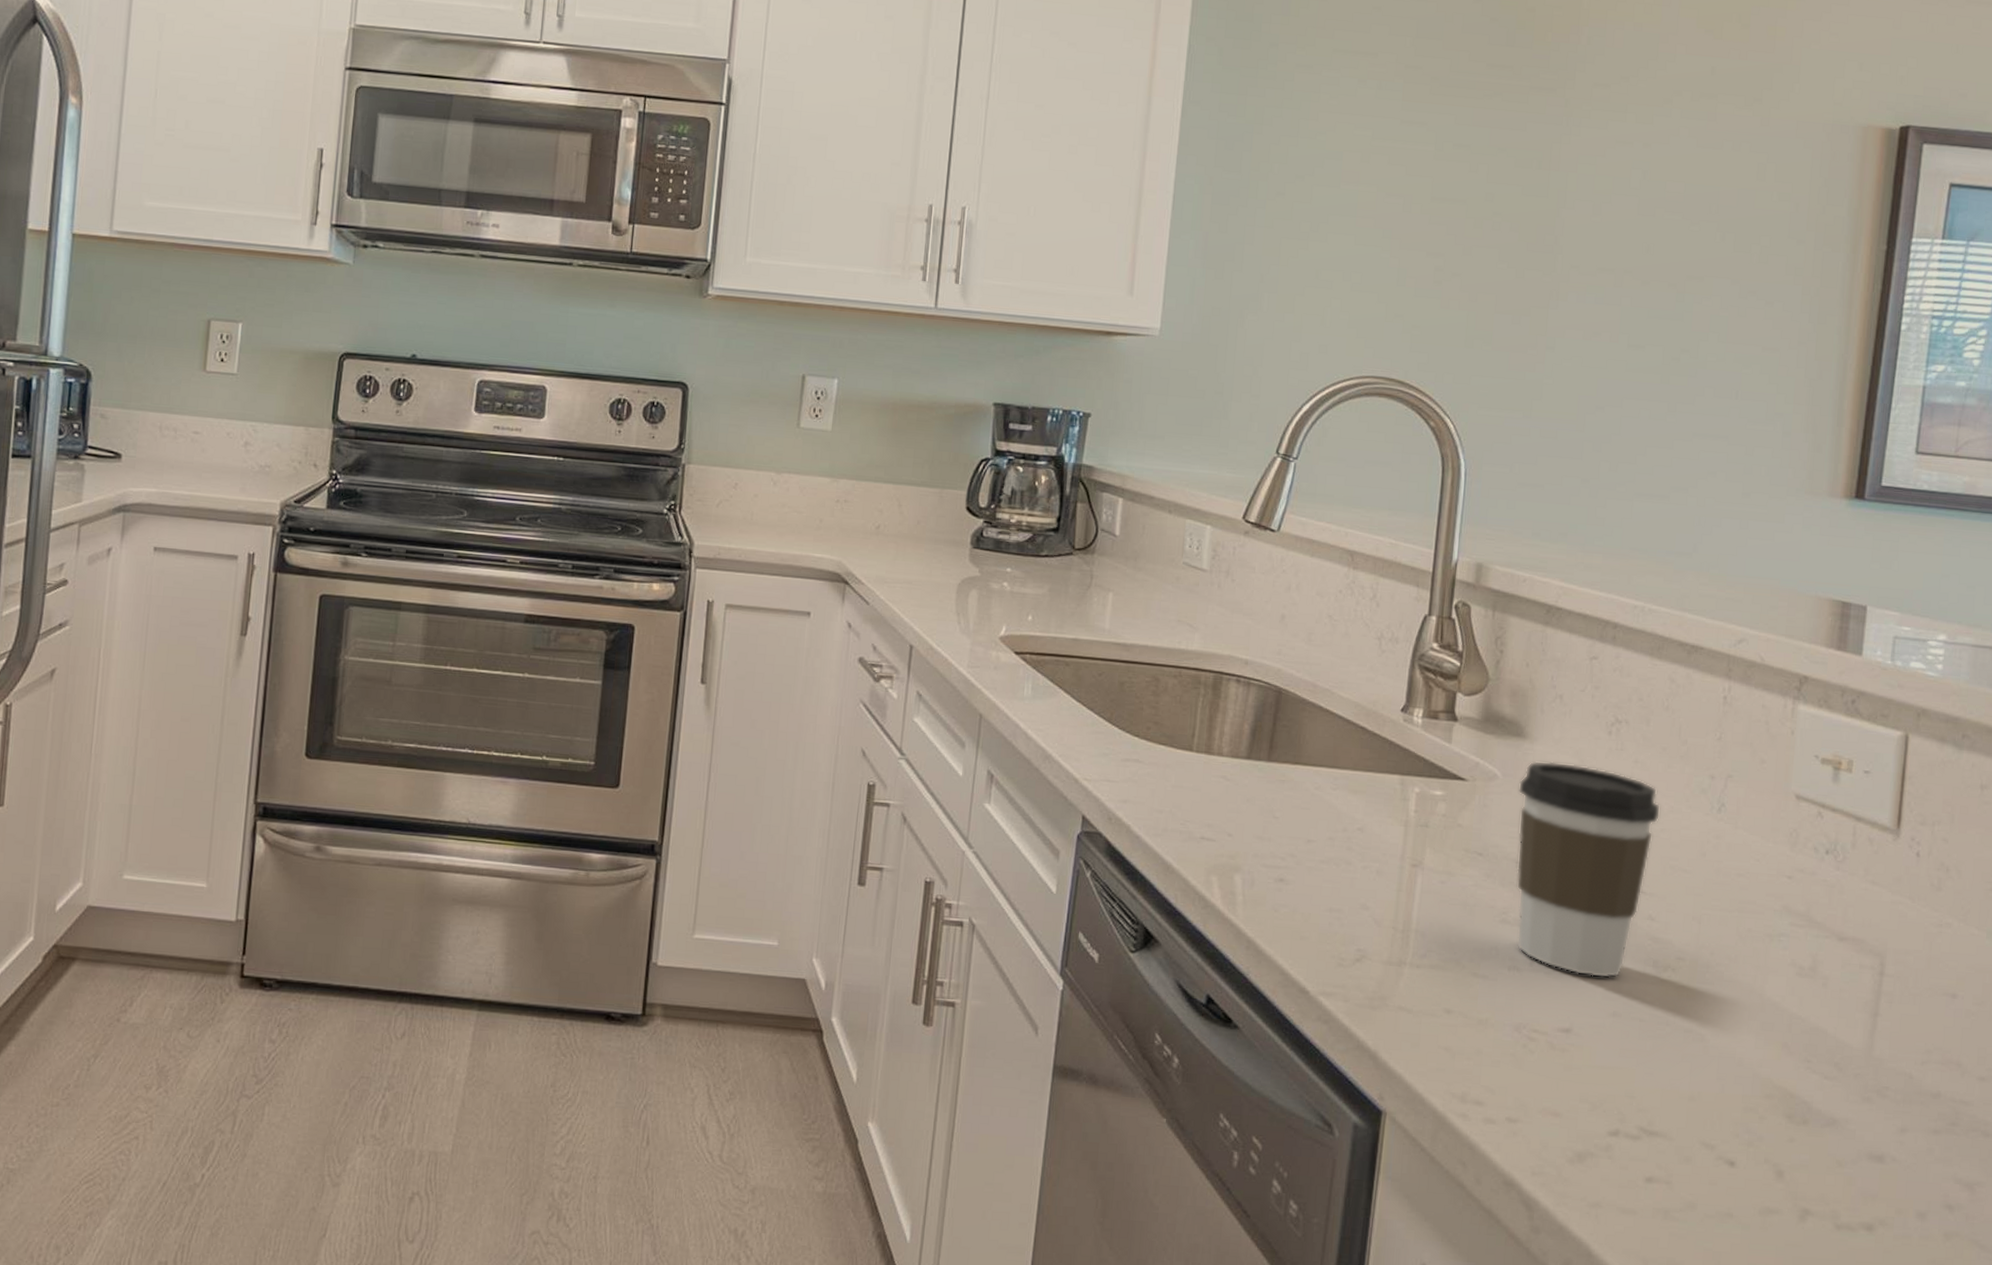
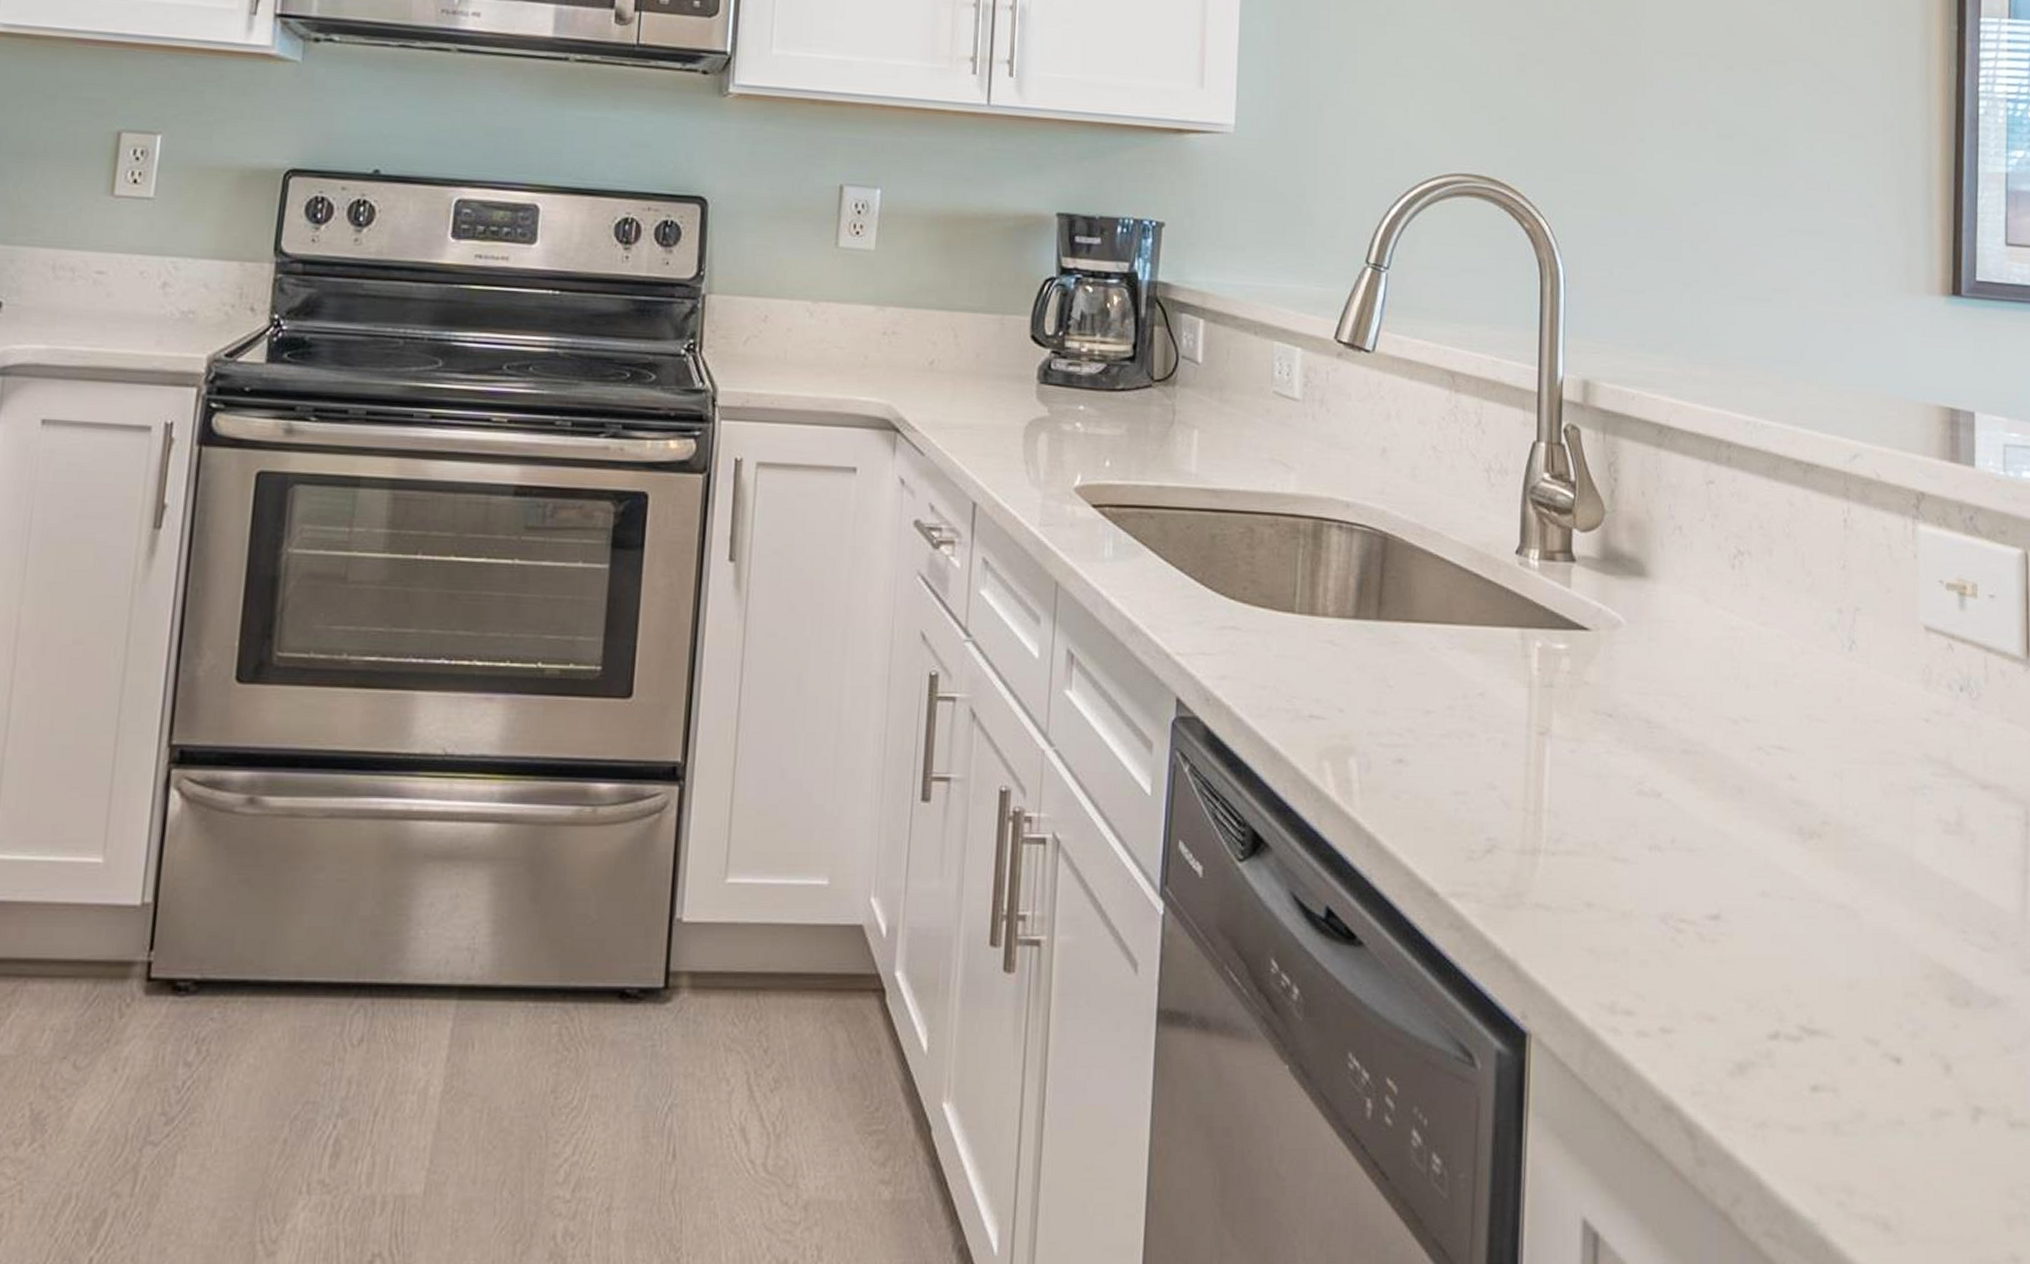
coffee cup: present [1516,761,1661,978] -> none [1644,602,1792,852]

